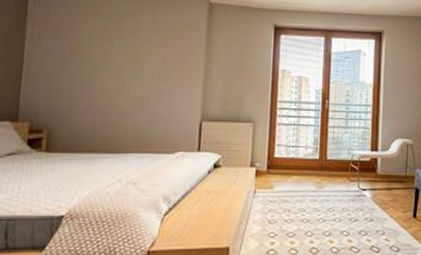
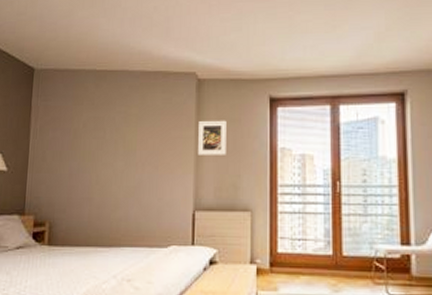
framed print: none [207,41,235,73] -> present [198,120,227,155]

